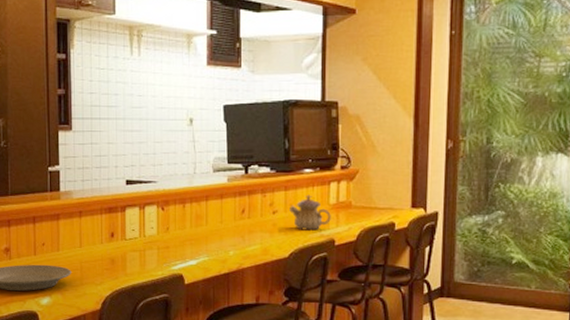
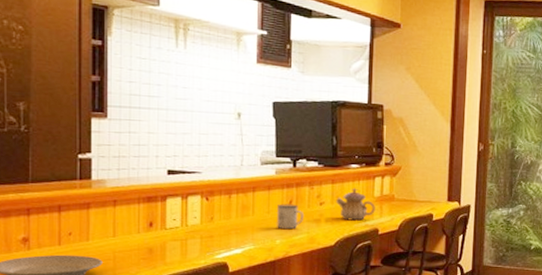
mug: none [229,213,256,240] -> present [276,204,303,230]

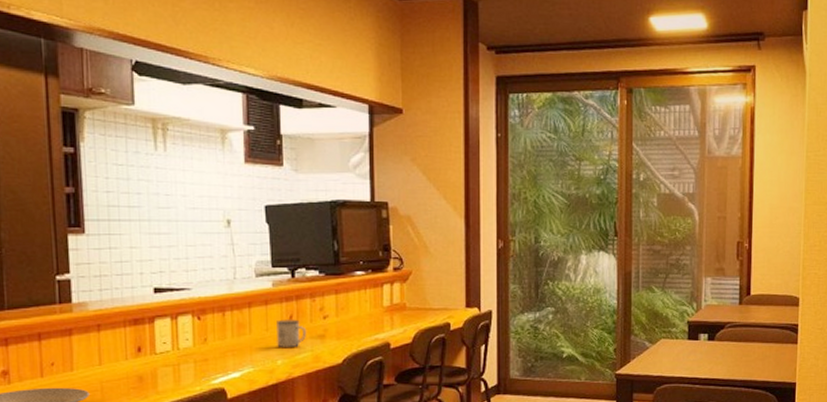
teapot: present [336,188,375,221] -> none [341,298,385,335]

